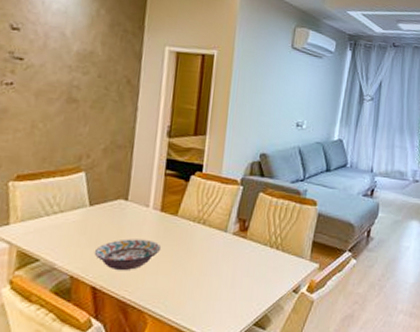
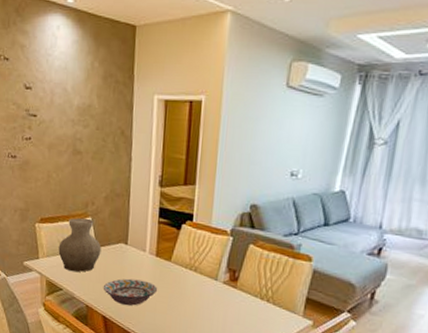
vase: none [37,173,96,236] -> present [58,218,102,272]

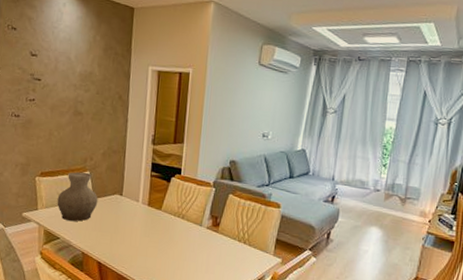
decorative bowl: present [103,278,158,306] -> none [98,226,149,252]

